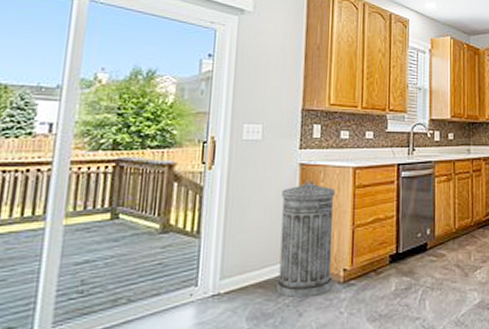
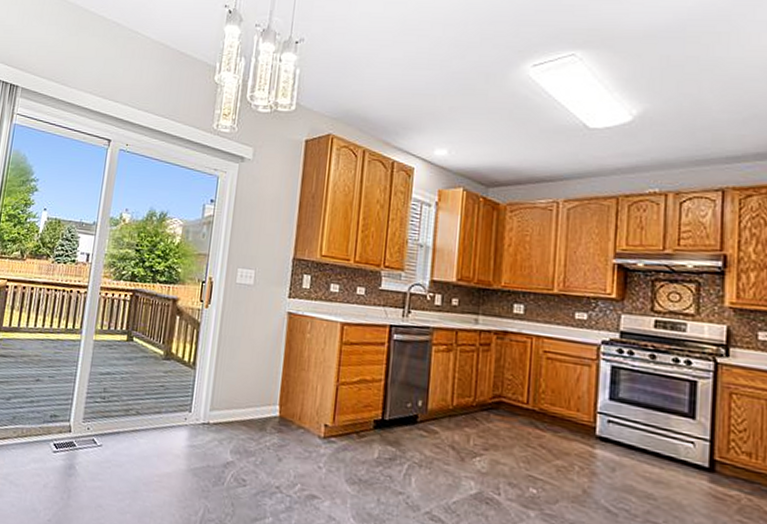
trash can: present [276,180,336,298] -> none [259,329,322,445]

